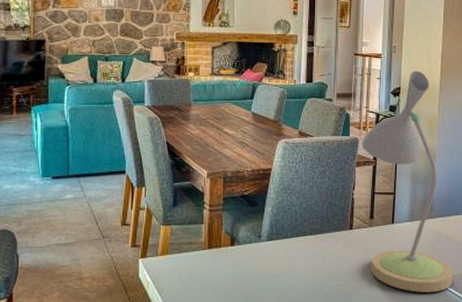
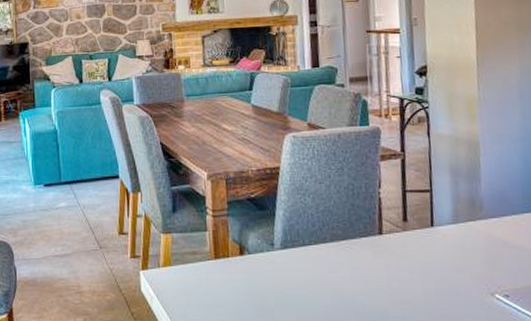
desk lamp: present [361,70,452,293] -> none [384,44,517,310]

